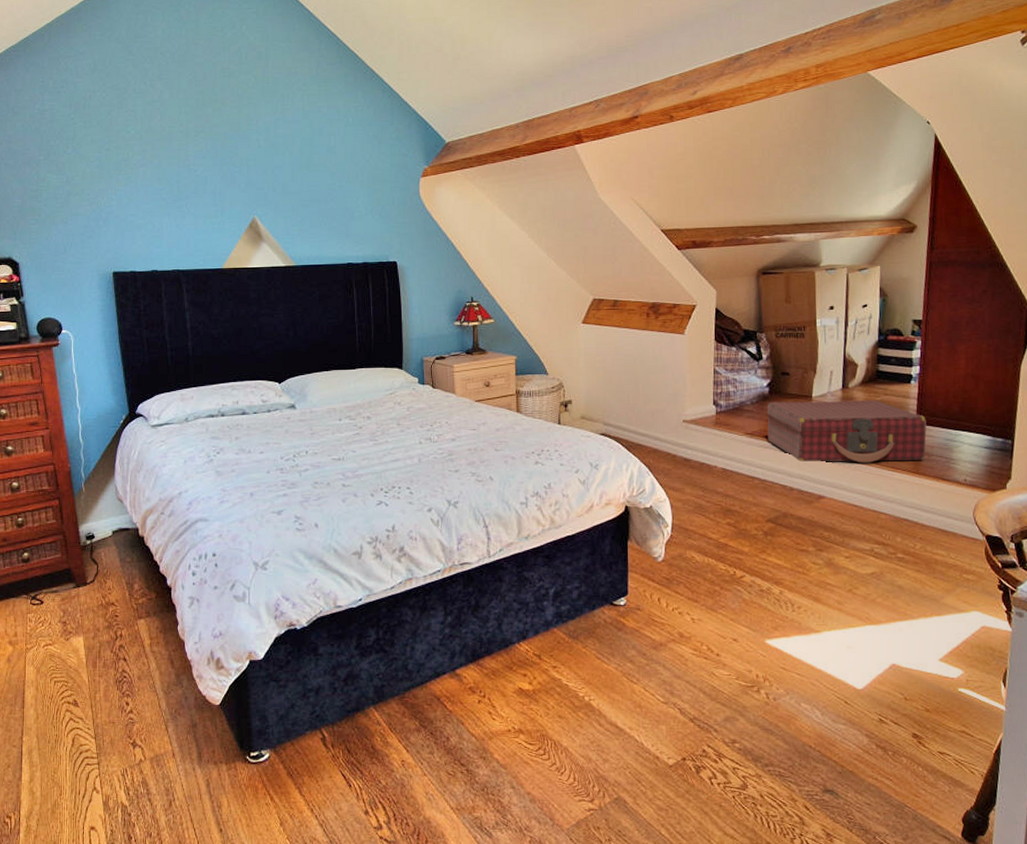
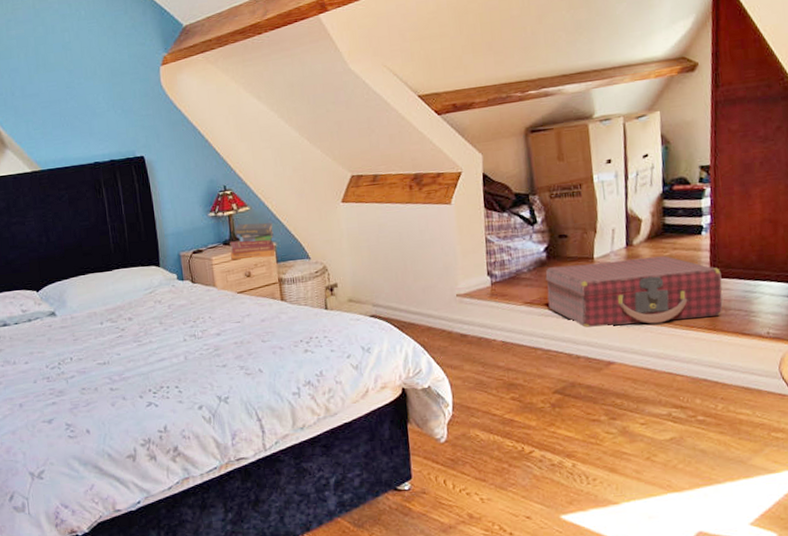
books: none [472,335,515,369] -> present [230,222,276,260]

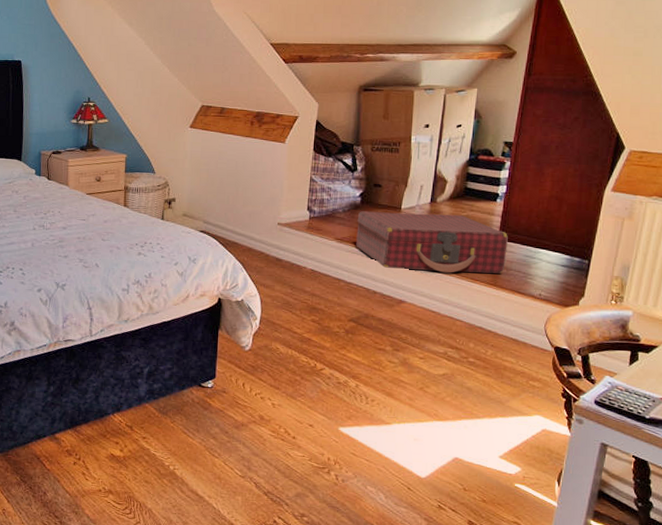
books: present [230,222,276,260] -> none [85,133,126,166]

